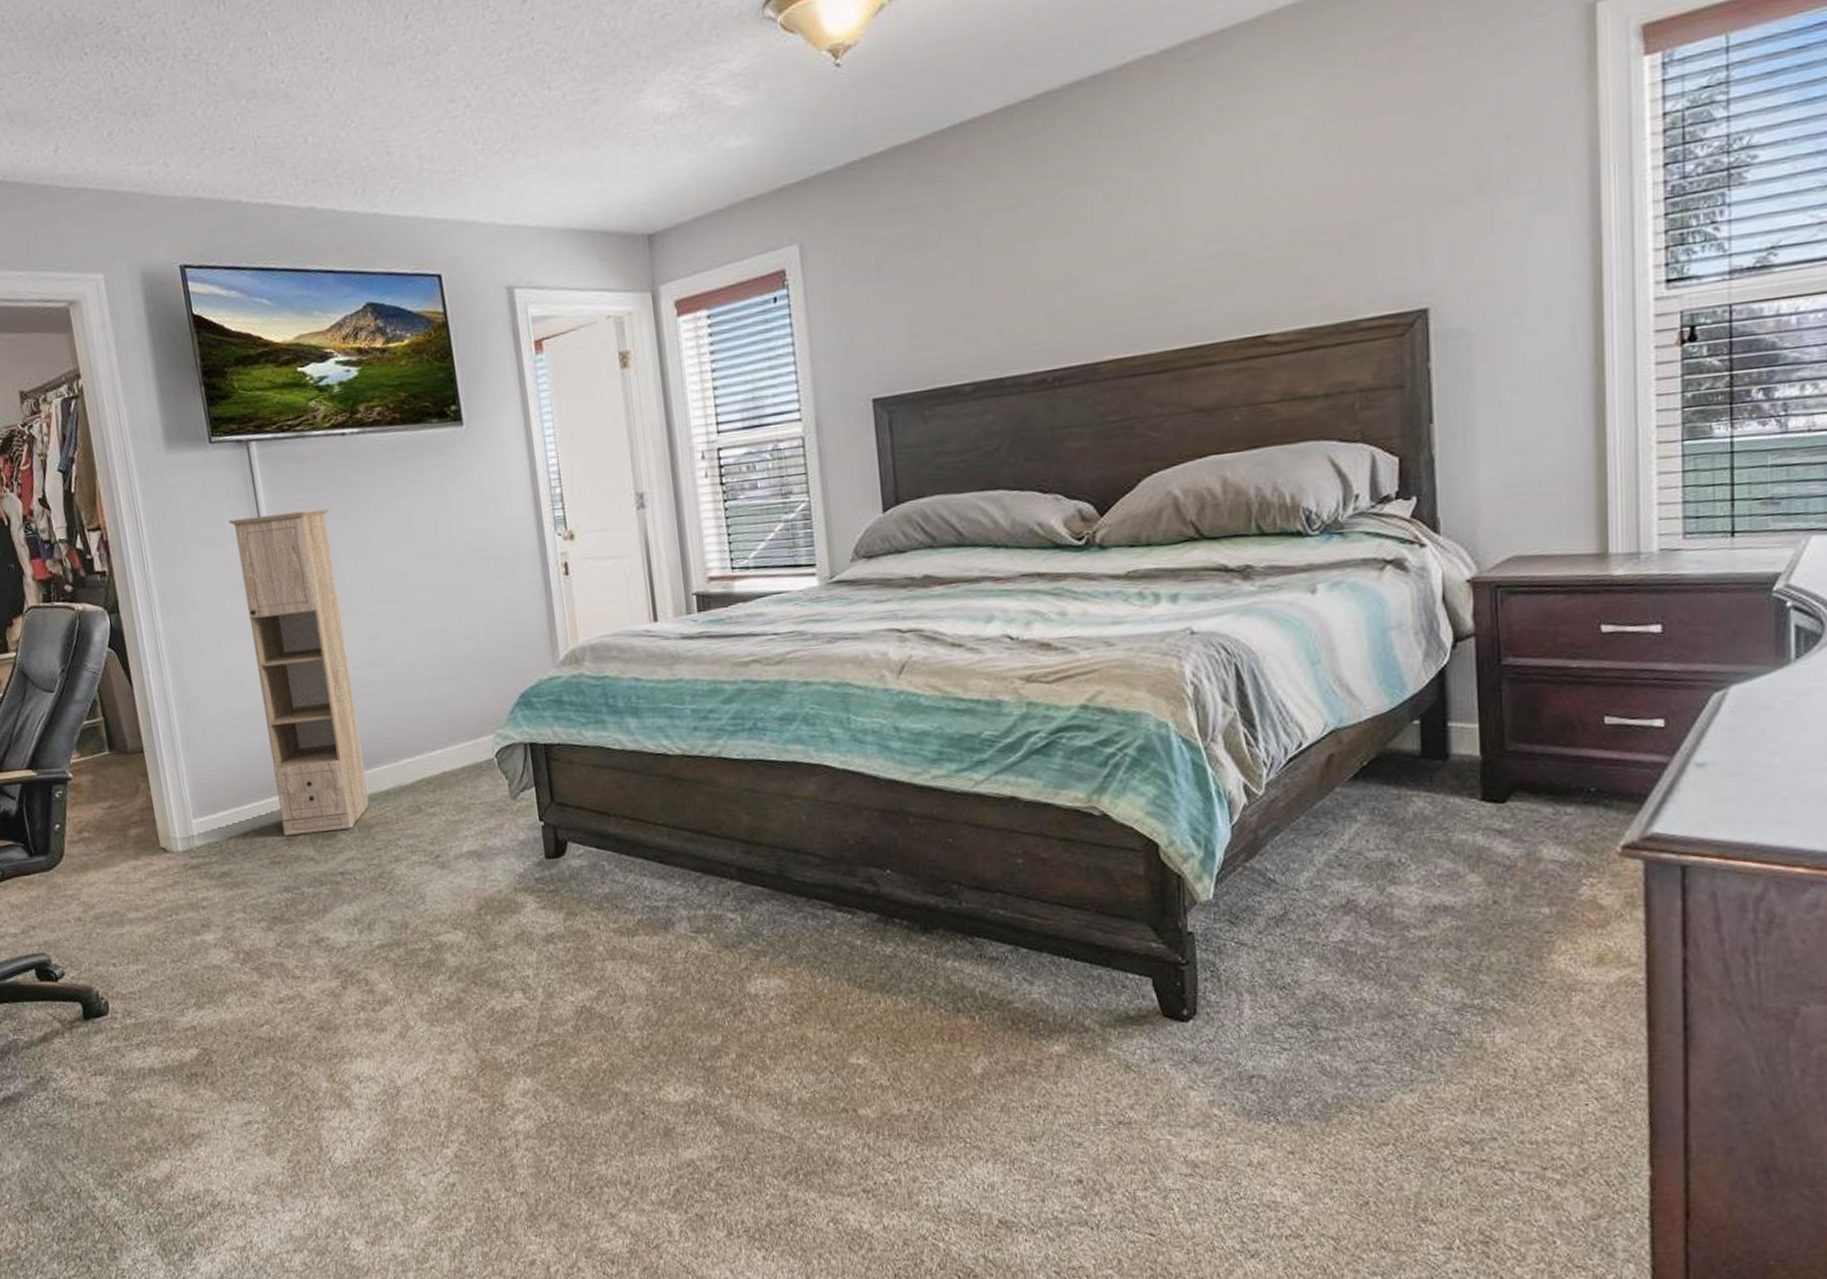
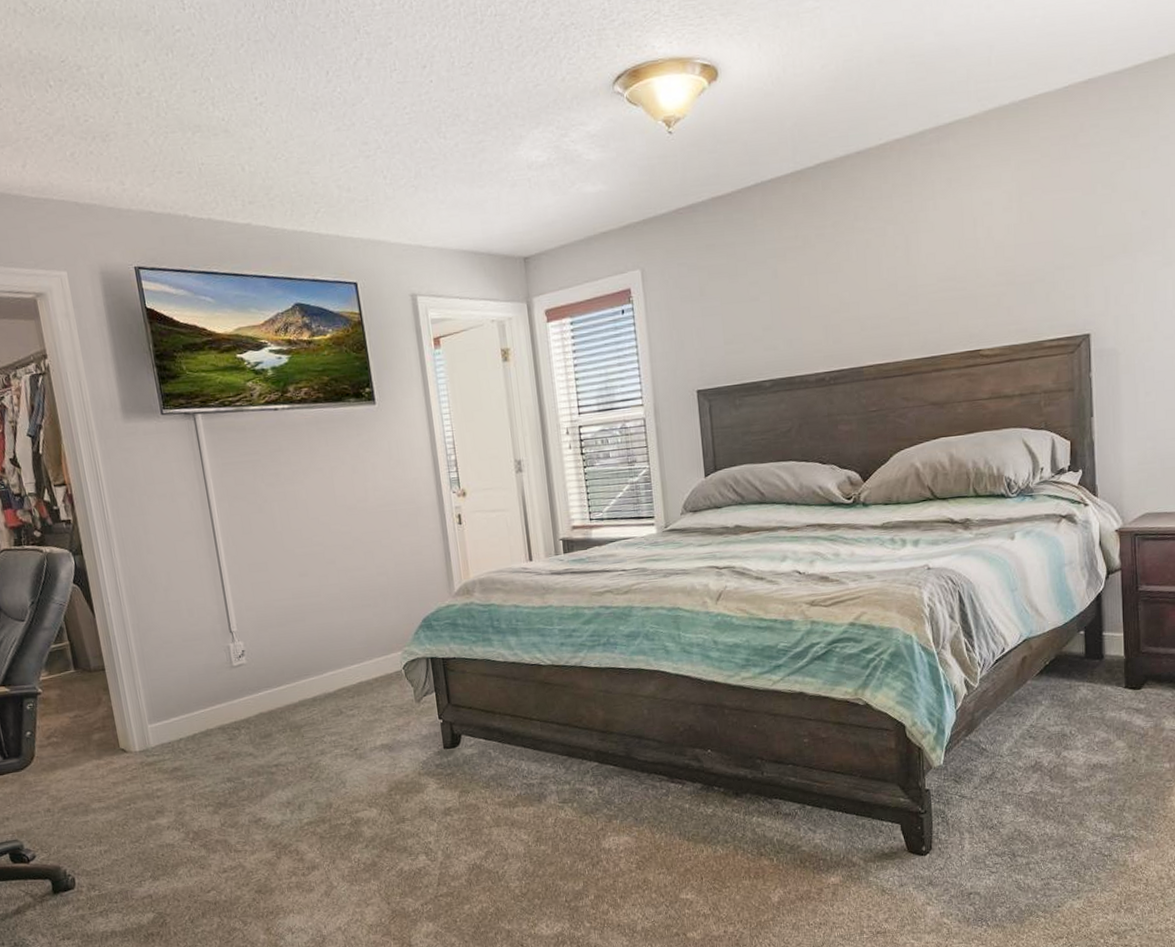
storage cabinet: present [228,509,369,836] -> none [178,470,299,736]

